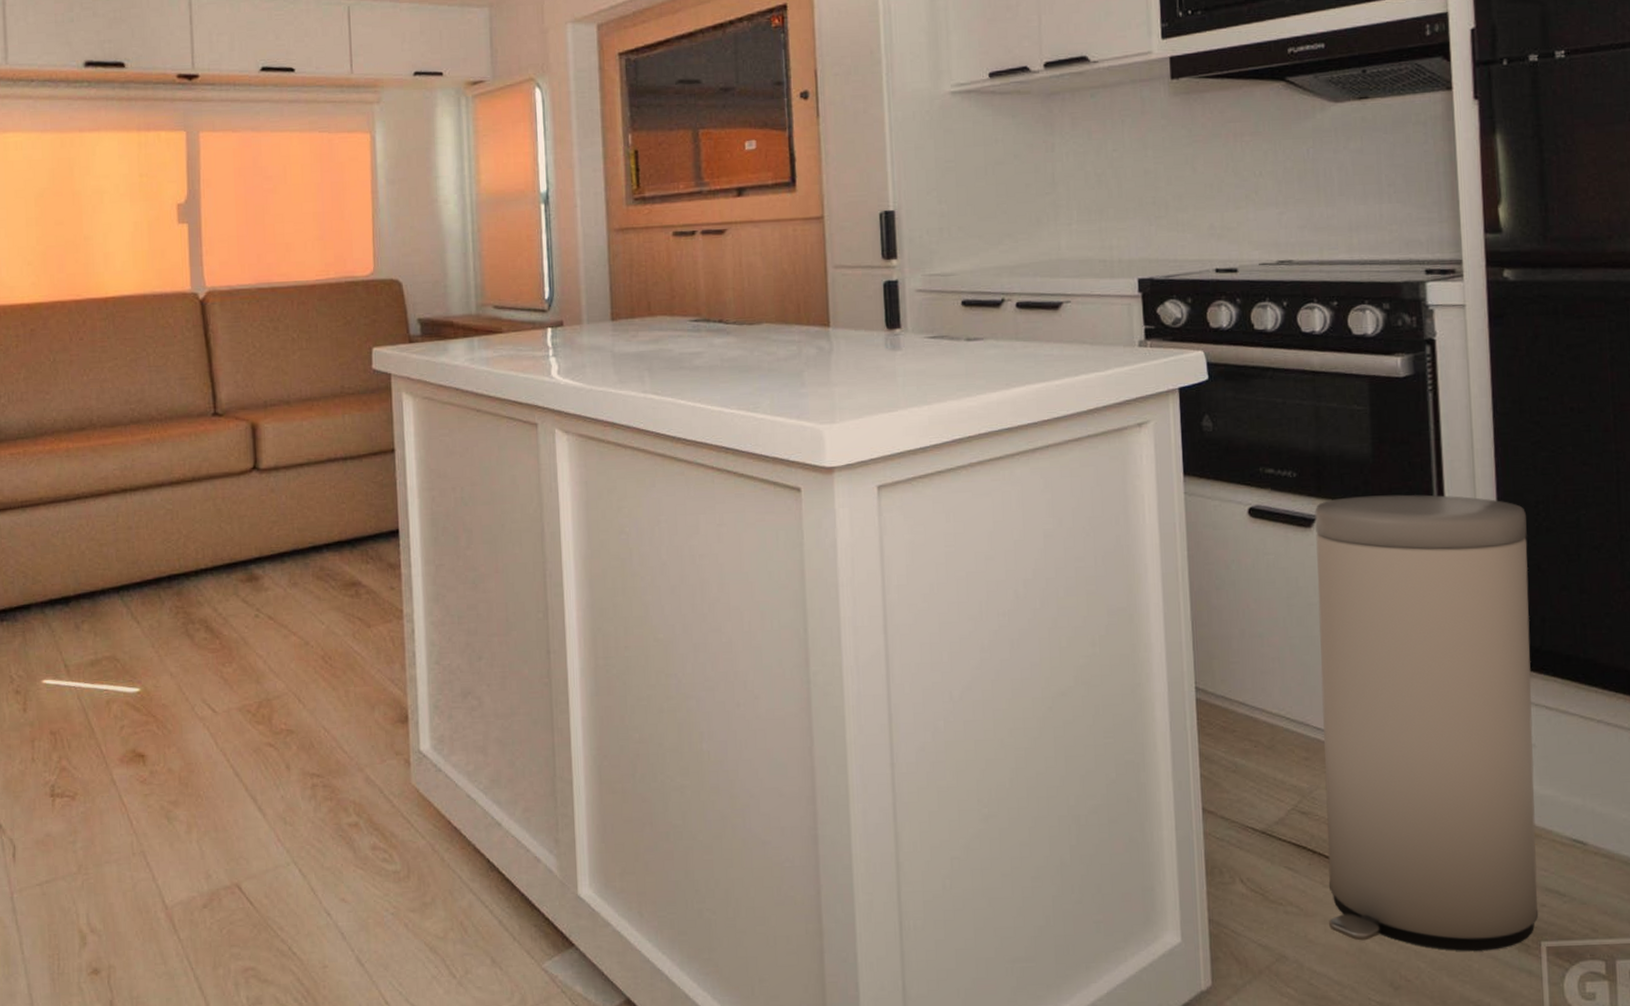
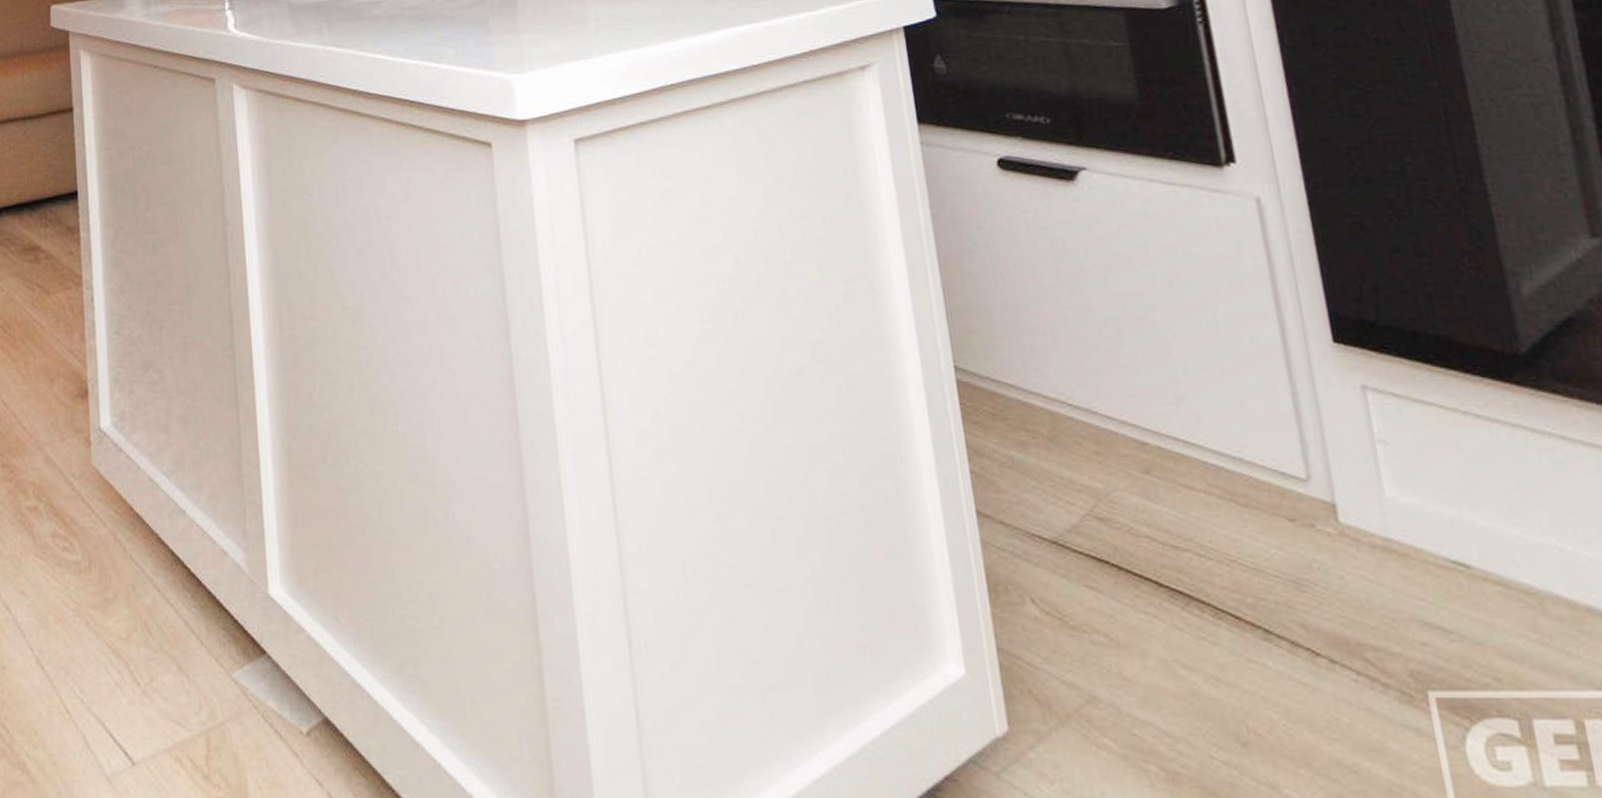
pedal bin: present [1315,494,1539,951] -> none [1076,141,1420,699]

